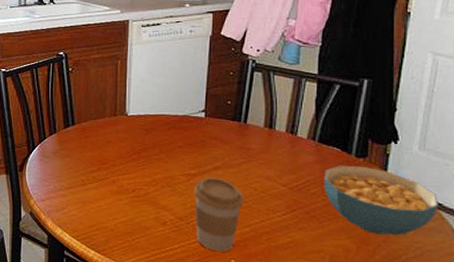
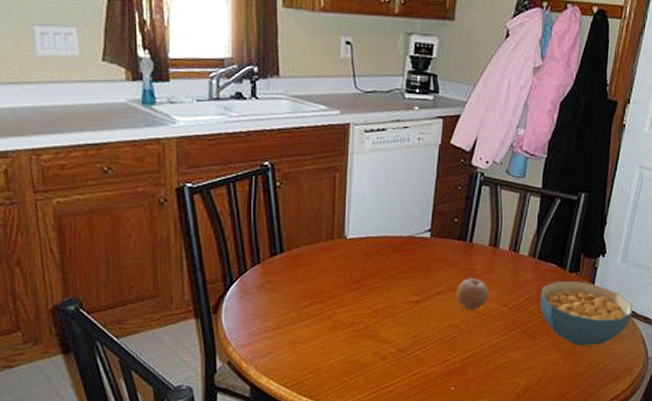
coffee cup: present [193,177,244,252] -> none [416,303,466,381]
fruit: none [233,154,267,188] -> present [456,275,489,311]

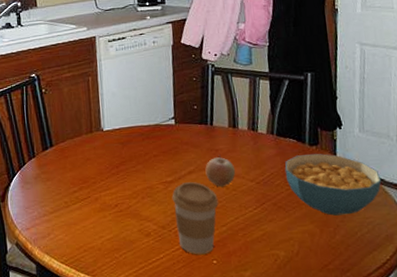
coffee cup: none [416,303,466,381] -> present [172,182,218,255]

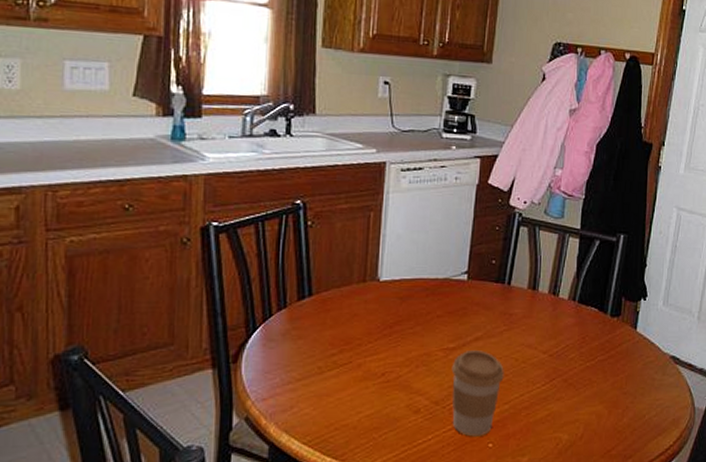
fruit: present [205,155,236,188] -> none [494,320,529,359]
cereal bowl: present [284,154,382,216] -> none [581,326,677,396]

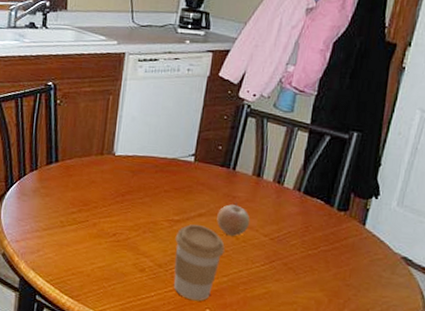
fruit: none [494,320,529,359] -> present [217,202,251,237]

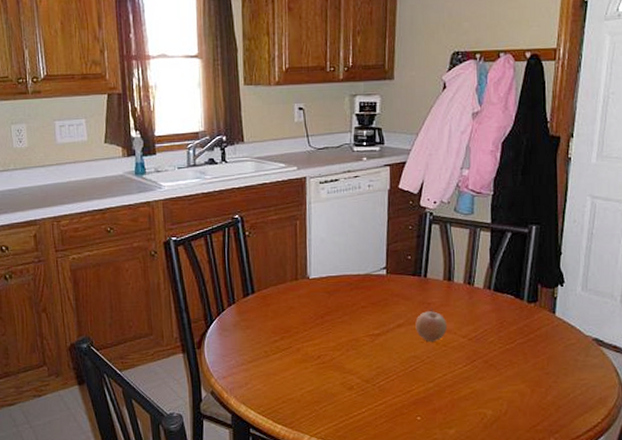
coffee cup: present [174,224,225,301] -> none [378,336,427,411]

